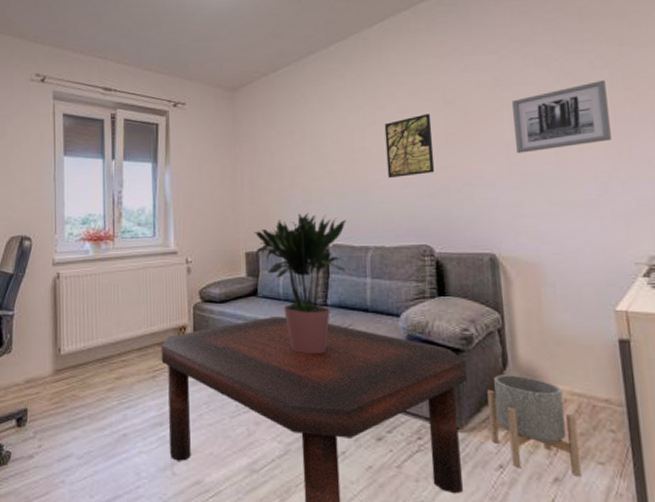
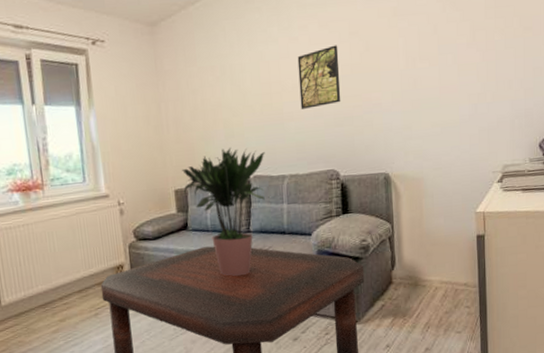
planter: present [487,375,582,476] -> none [379,273,445,345]
wall art: present [512,81,611,153] -> none [407,10,483,80]

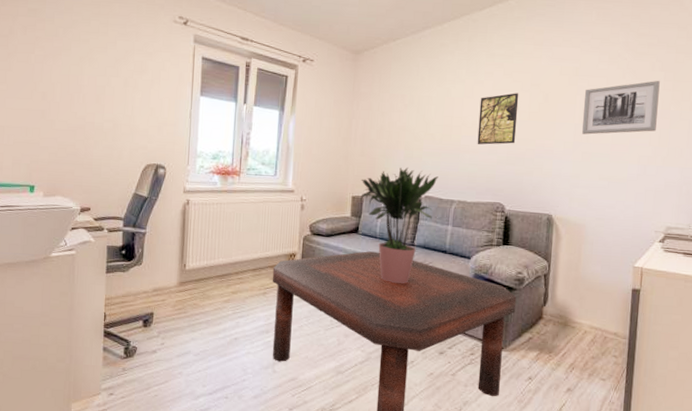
wall art: none [407,10,483,80] -> present [582,81,660,135]

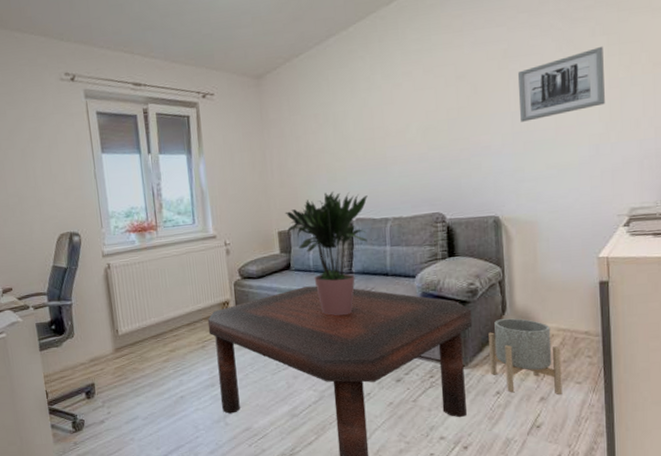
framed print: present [477,93,519,145] -> none [401,89,447,153]
planter: none [526,309,591,388] -> present [488,318,563,395]

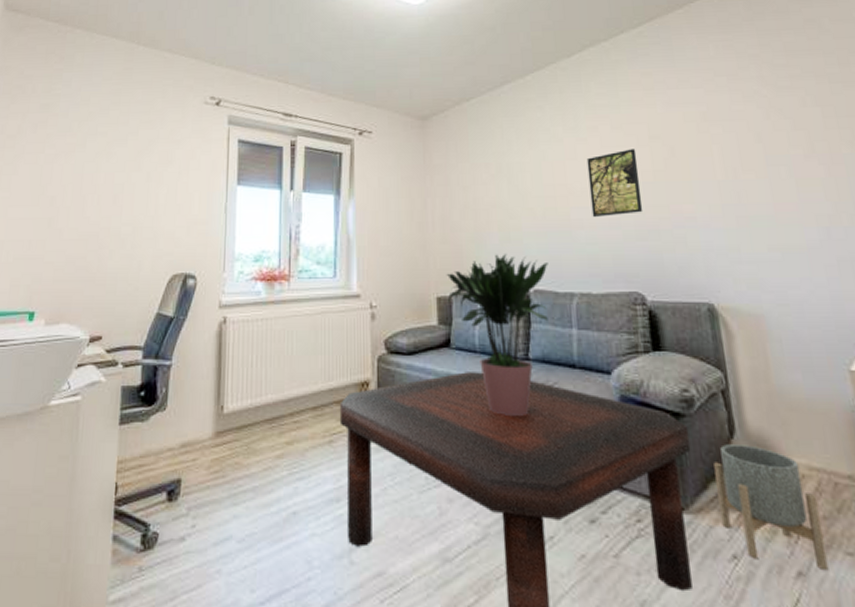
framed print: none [401,89,447,153] -> present [586,149,643,217]
wall art: present [518,47,605,122] -> none [722,119,830,193]

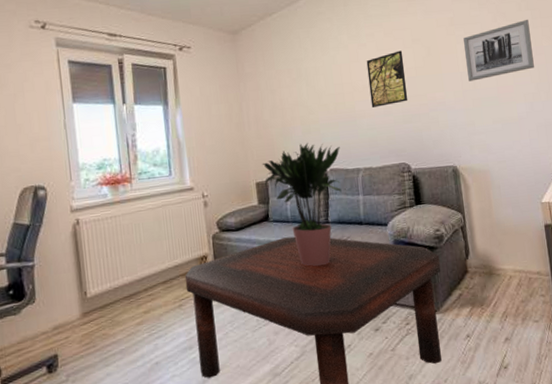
planter: present [713,444,829,570] -> none [455,262,524,335]
wall art: none [722,119,830,193] -> present [463,20,534,81]

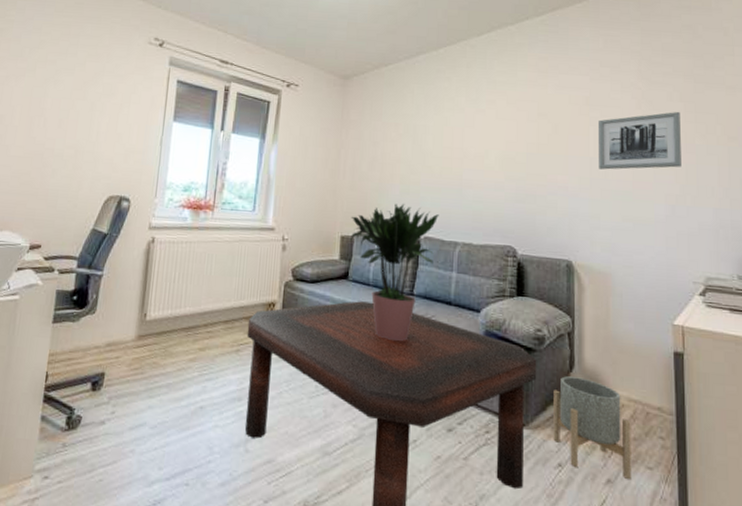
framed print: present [366,50,408,108] -> none [481,123,525,180]
planter: none [455,262,524,335] -> present [553,376,632,479]

